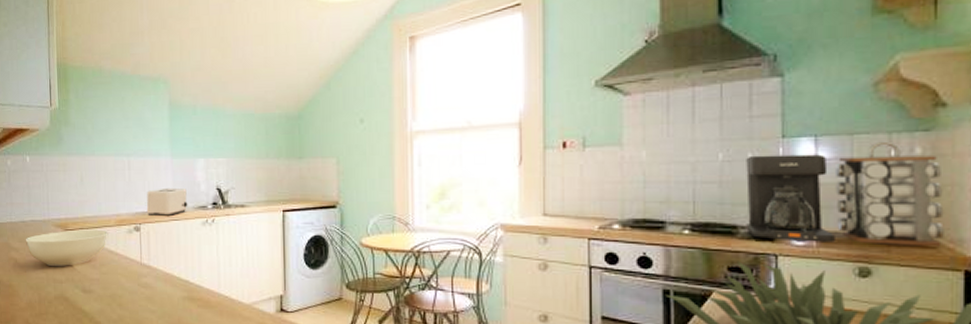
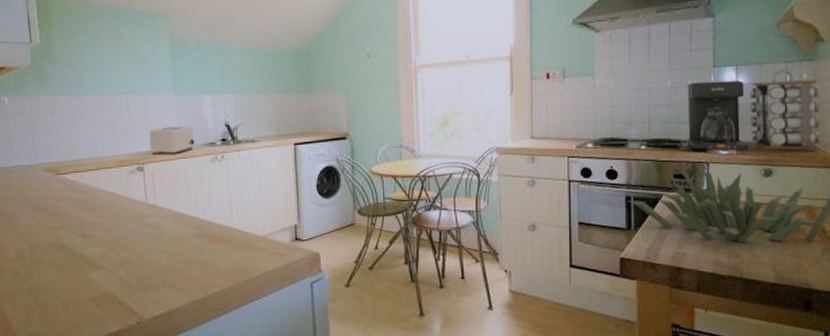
bowl: present [25,229,109,266] -> none [8,172,108,213]

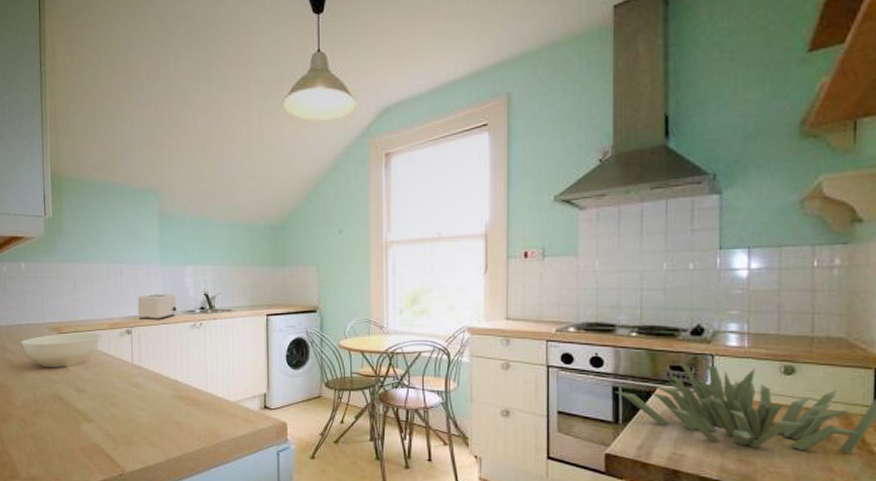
bowl: none [8,172,108,213] -> present [21,332,101,367]
coffee maker: present [687,80,749,151] -> none [687,264,764,344]
spice rack: present [749,69,820,152] -> none [764,253,859,347]

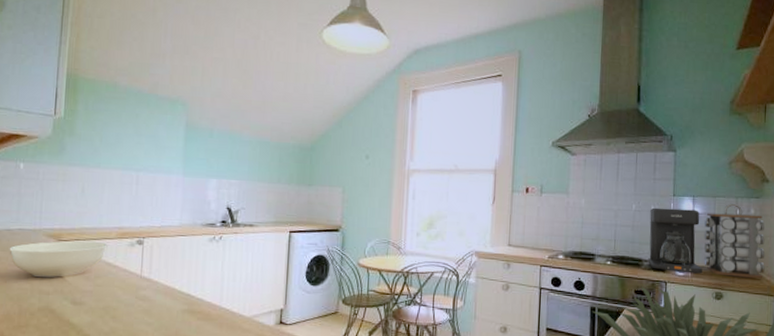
toaster: present [137,293,177,321] -> none [151,204,197,232]
coffee maker: none [687,264,764,344] -> present [648,207,702,274]
spice rack: none [764,253,859,347] -> present [703,203,765,279]

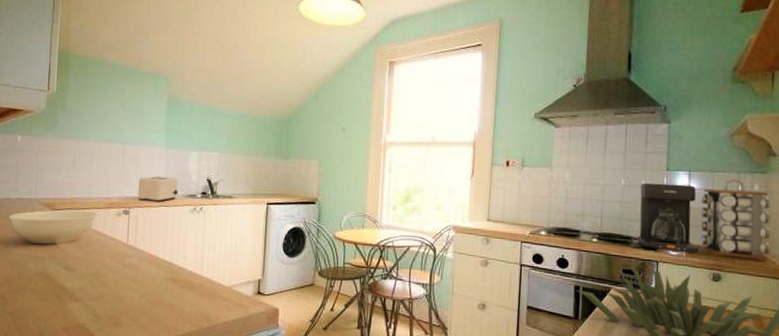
toaster: none [151,204,197,232] -> present [137,175,178,203]

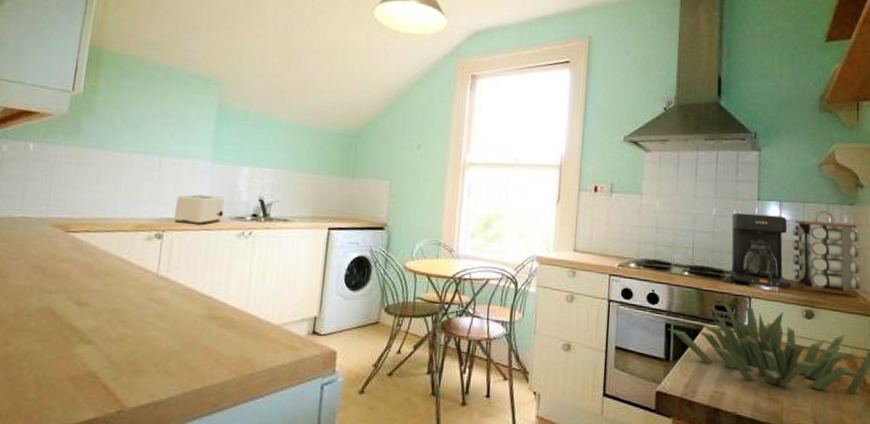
bowl: present [9,210,97,244] -> none [9,232,122,274]

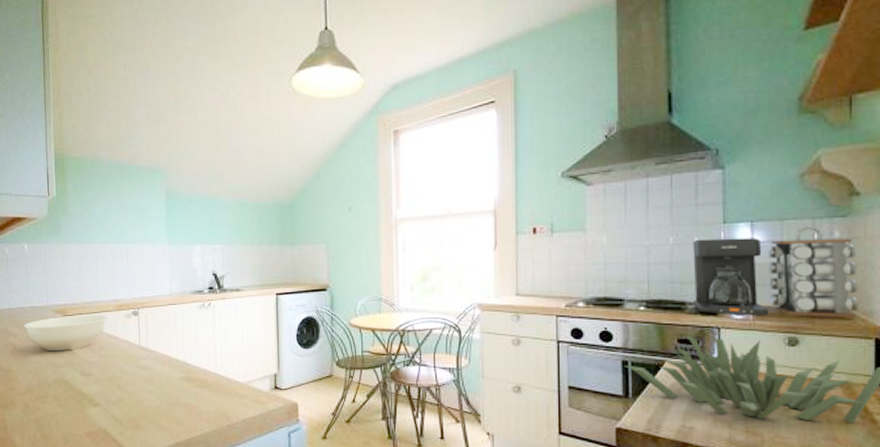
bowl: none [9,232,122,274] -> present [24,314,107,350]
toaster: present [173,194,225,226] -> none [144,273,185,301]

